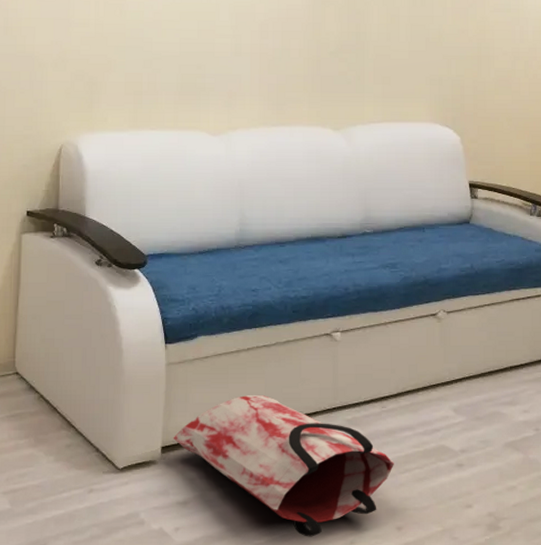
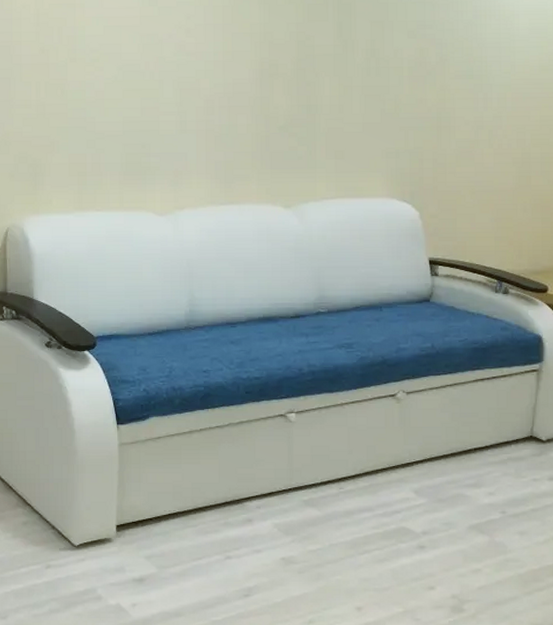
bag: present [173,394,394,537] -> none [127,475,353,615]

